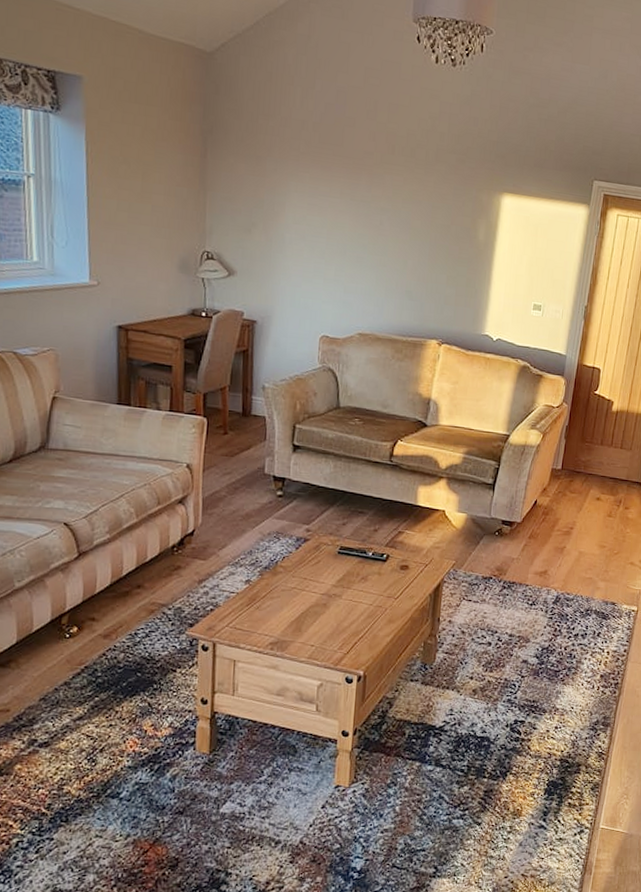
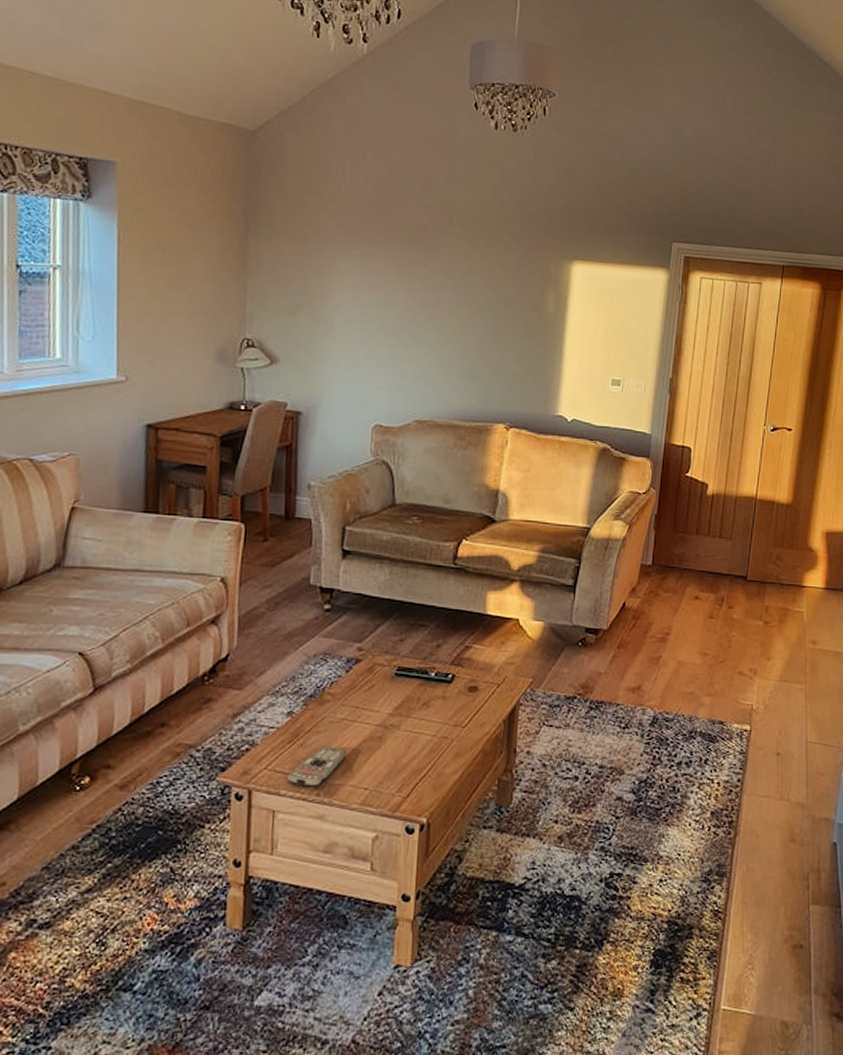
remote control: none [245,610,296,642] -> present [286,747,346,787]

